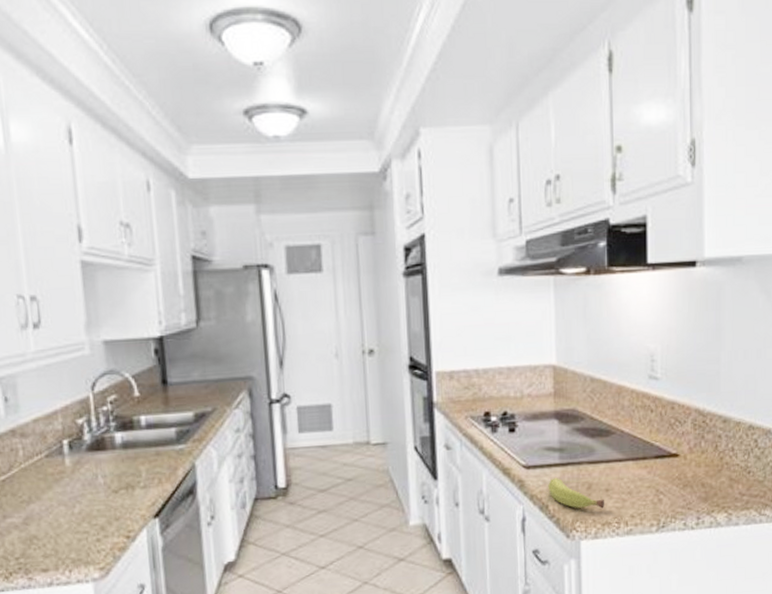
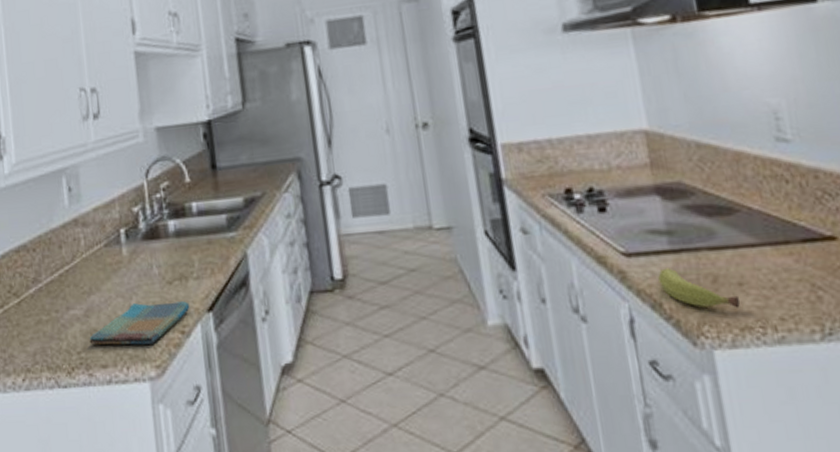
dish towel: none [28,508,136,551] -> present [89,301,190,345]

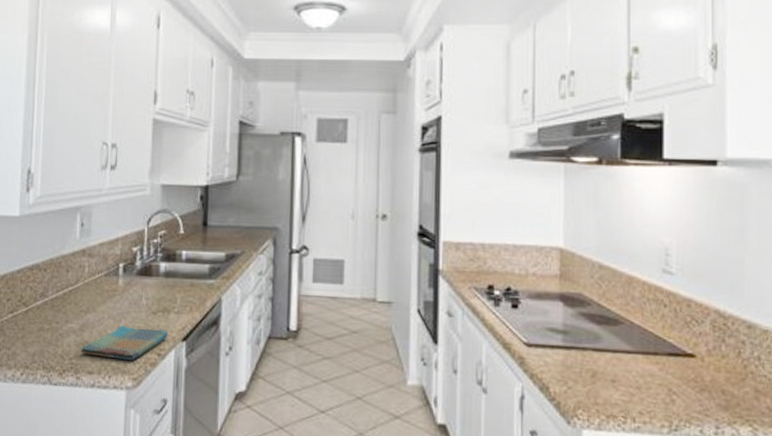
fruit: present [658,268,740,308] -> none [549,360,610,400]

